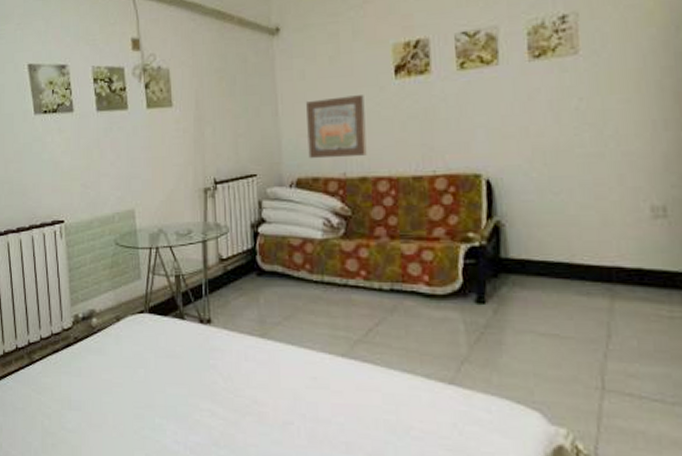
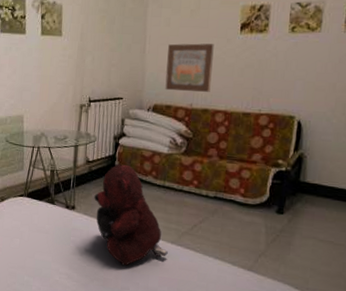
teddy bear: none [234,258,339,392] -> present [94,163,168,266]

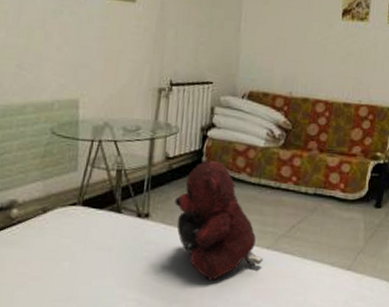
wall art: present [165,43,214,92] -> none [262,24,316,80]

